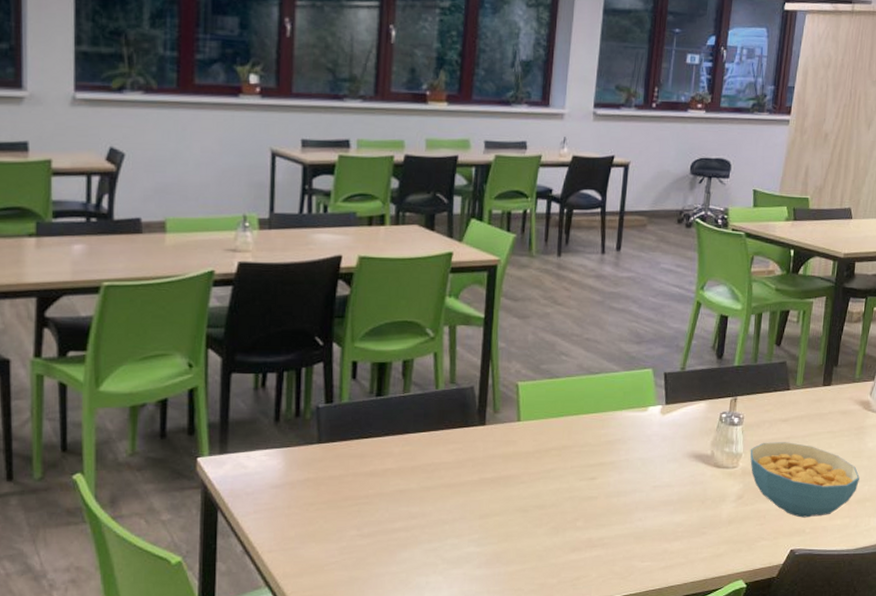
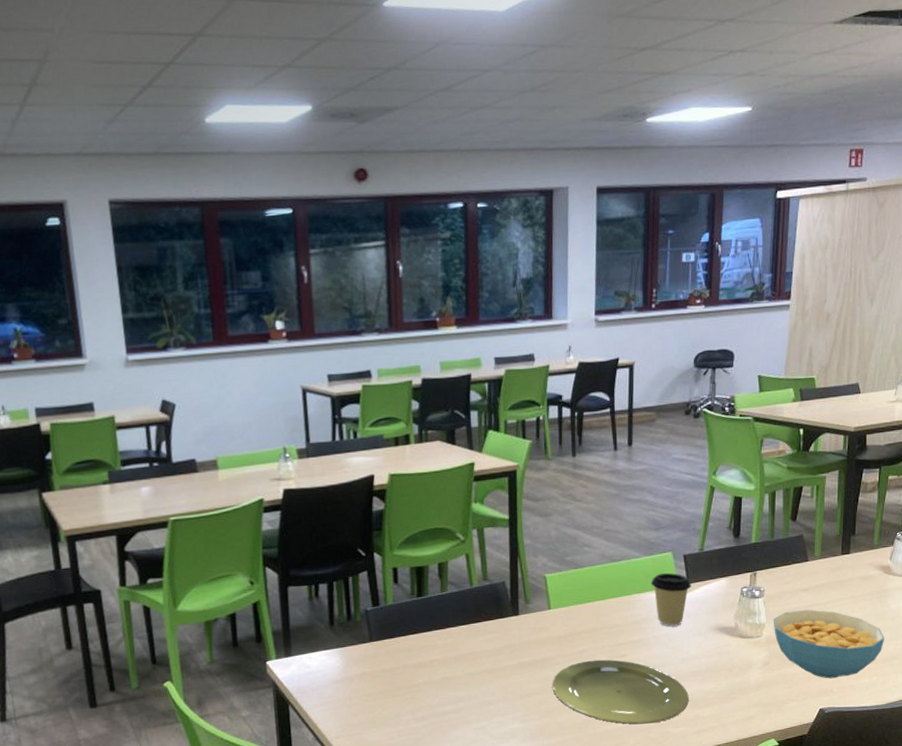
plate: none [514,481,658,556] -> present [552,659,689,725]
coffee cup: none [628,391,670,450] -> present [651,573,691,627]

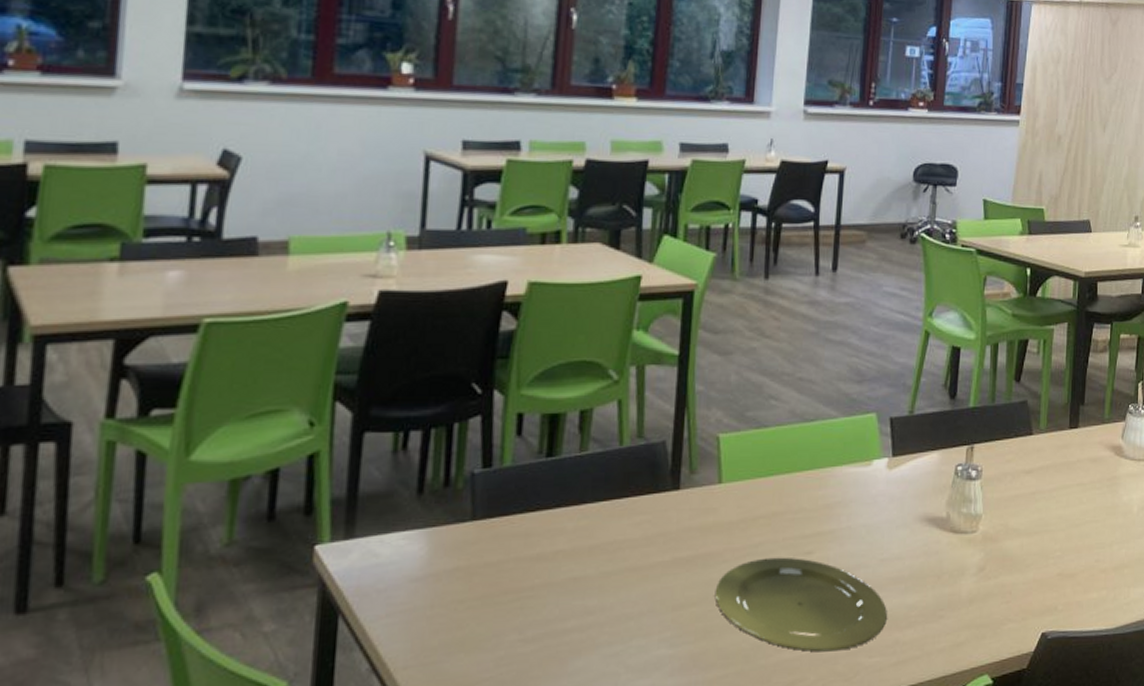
coffee cup: present [651,573,691,627] -> none [849,441,897,515]
cereal bowl: present [773,609,884,679] -> none [990,498,1115,592]

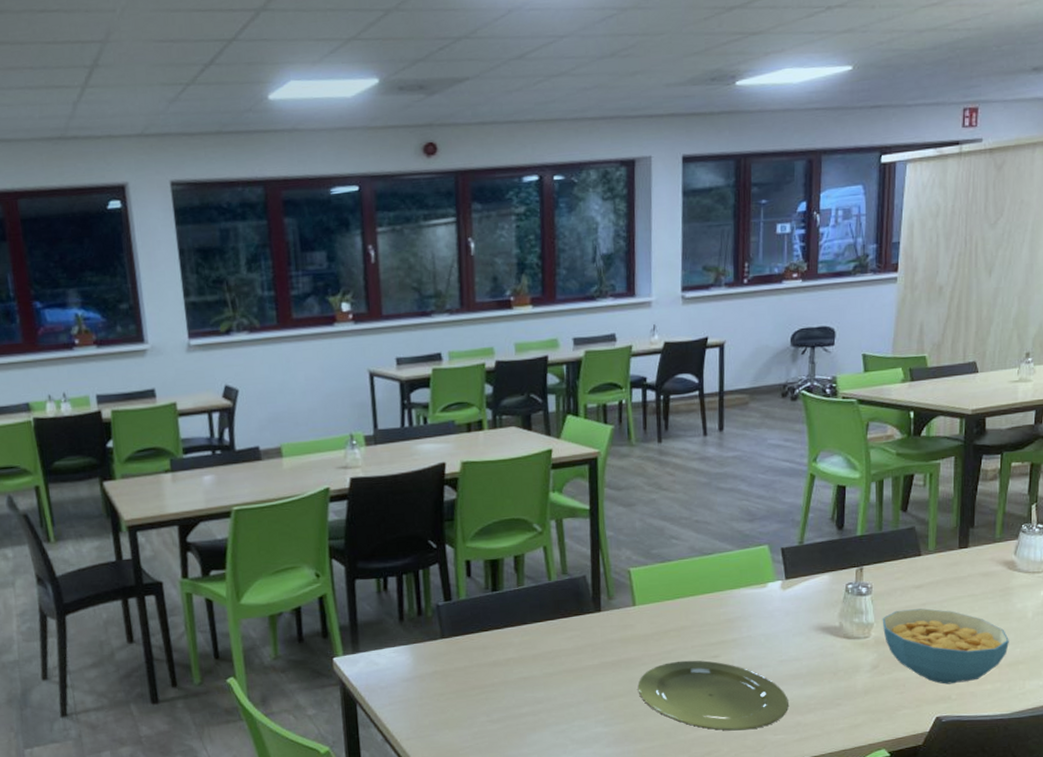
cereal bowl: none [990,498,1115,592] -> present [882,608,1009,685]

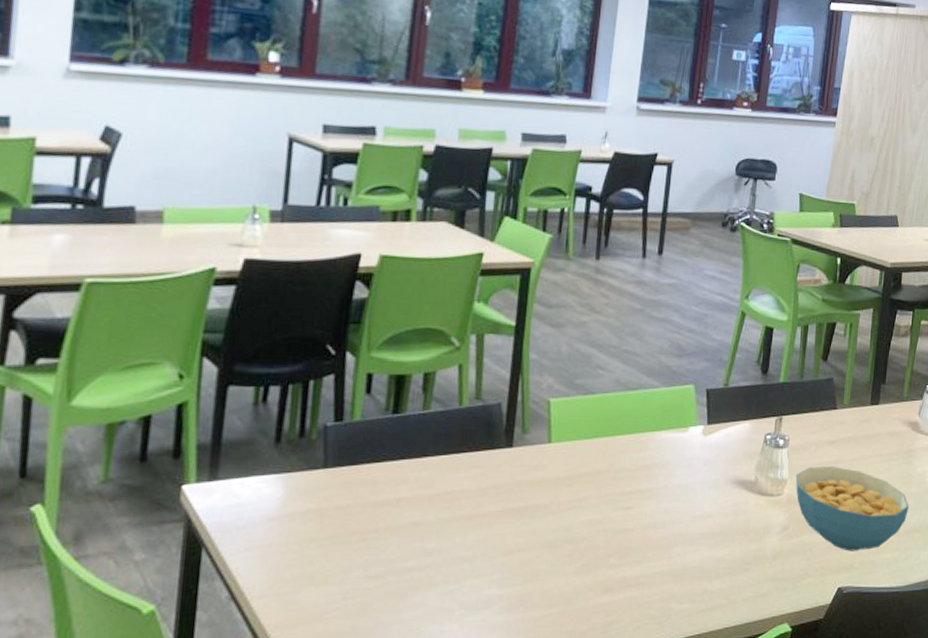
plate: present [637,660,788,731] -> none [541,511,698,597]

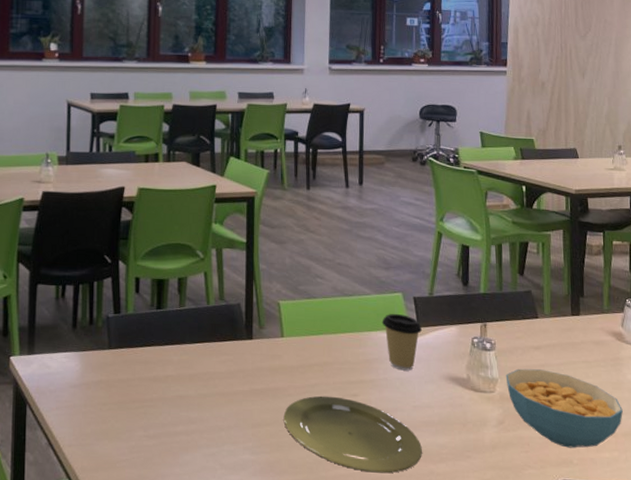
plate: none [541,511,698,597] -> present [283,395,422,473]
coffee cup: none [667,410,712,476] -> present [382,314,422,371]

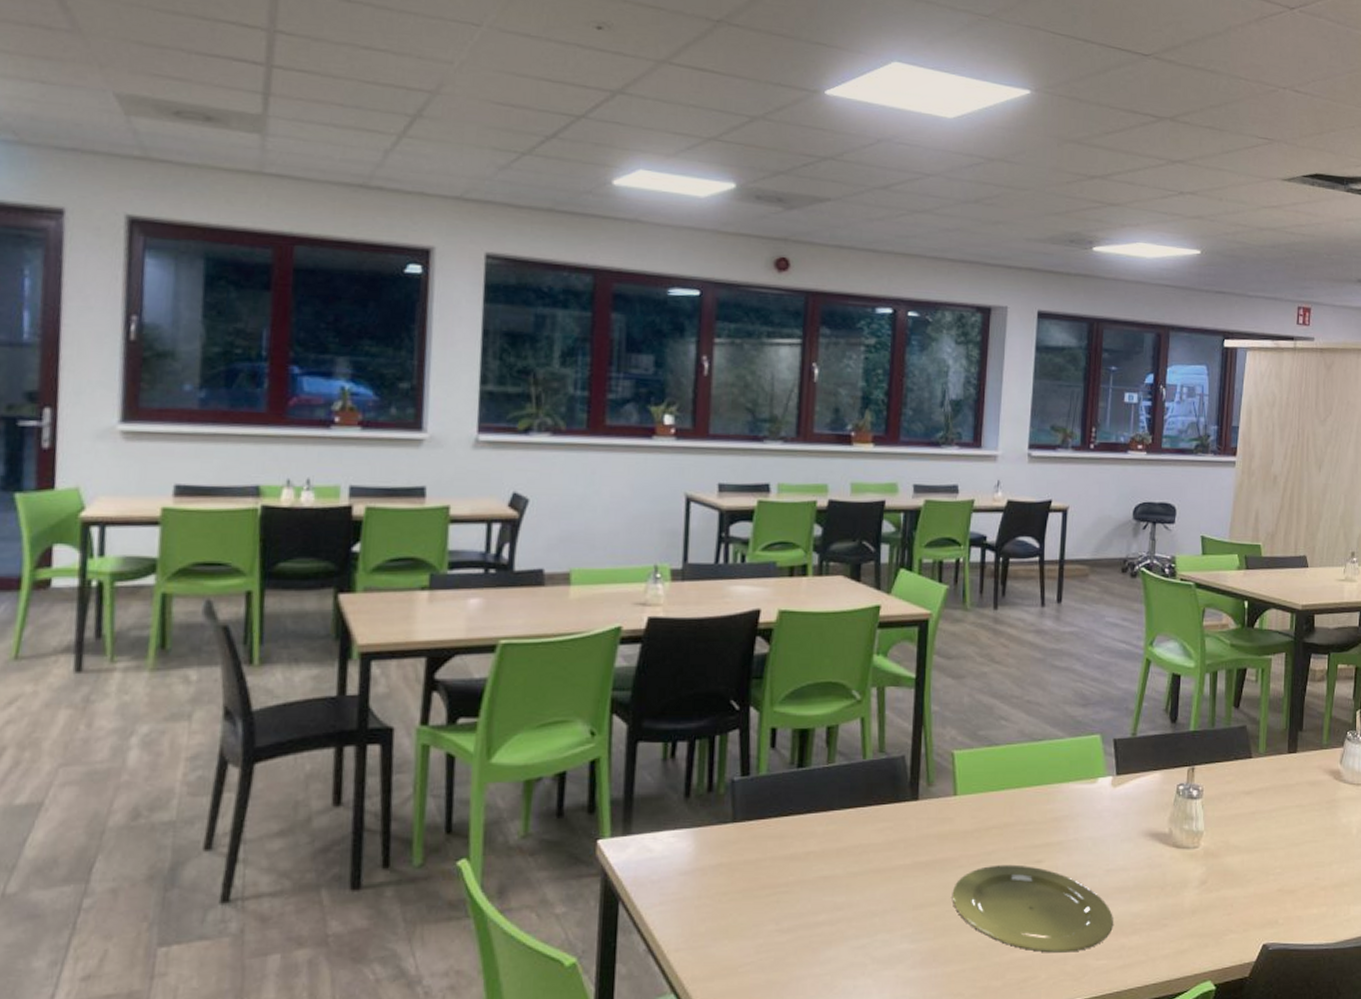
coffee cup: present [382,314,422,371] -> none [1075,761,1121,828]
cereal bowl: present [505,368,623,448] -> none [1212,818,1335,906]

